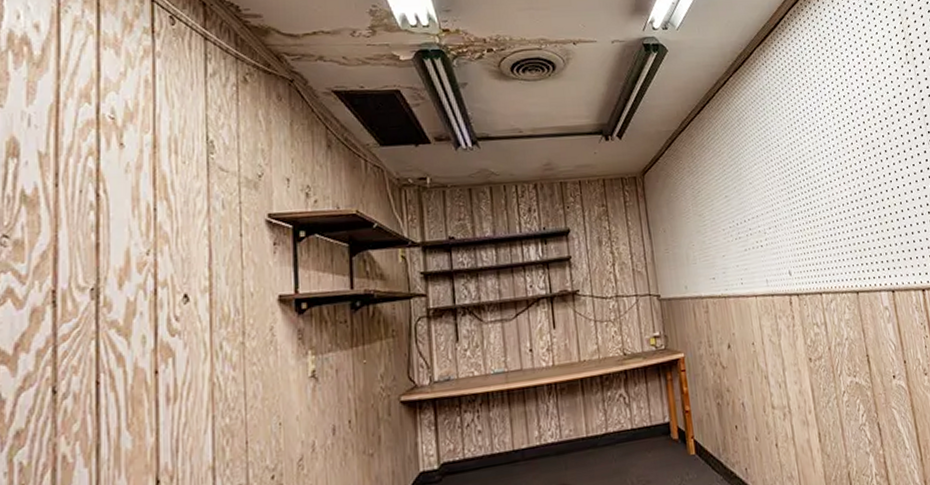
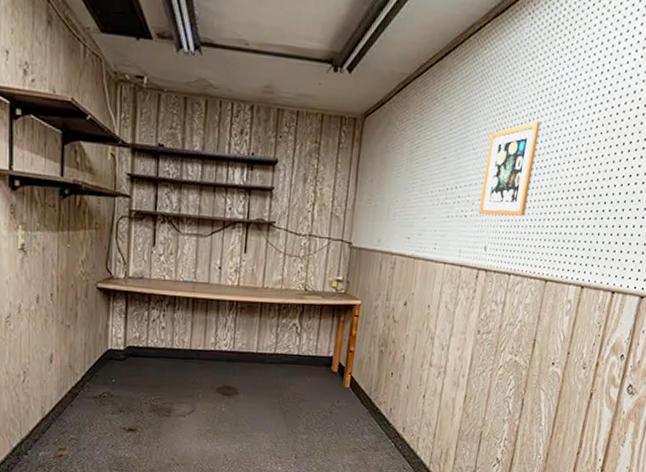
picture frame: none [761,148,816,241] -> present [478,121,541,216]

